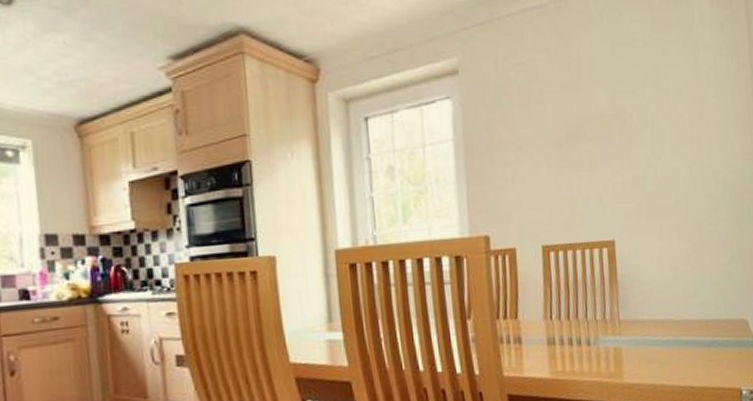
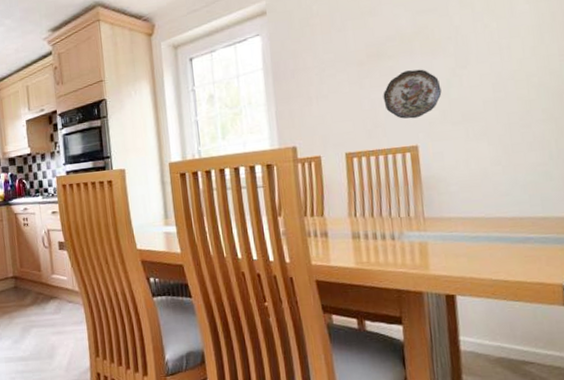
decorative plate: none [581,156,638,211] -> present [383,69,442,119]

